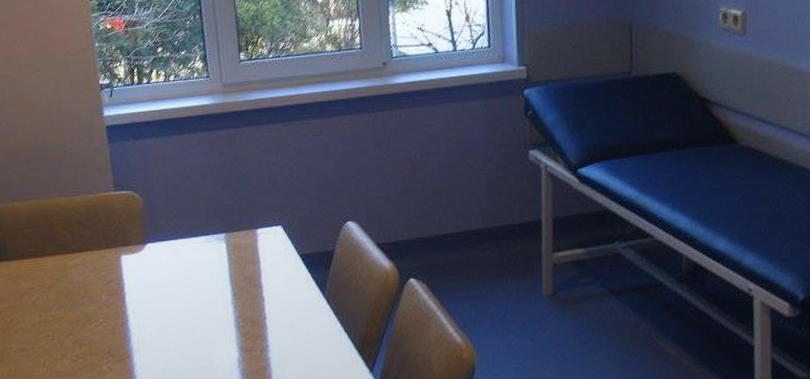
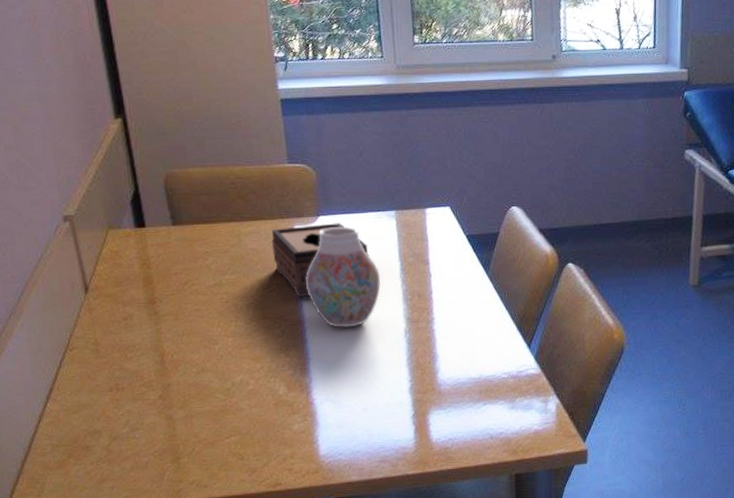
tissue box: none [98,249,199,330] -> present [272,223,369,297]
vase: none [133,253,212,361] -> present [306,227,381,328]

